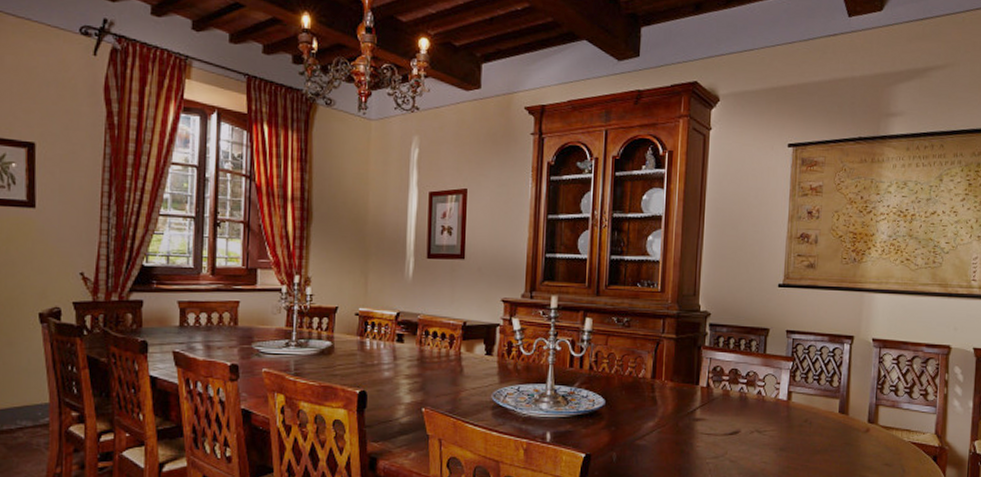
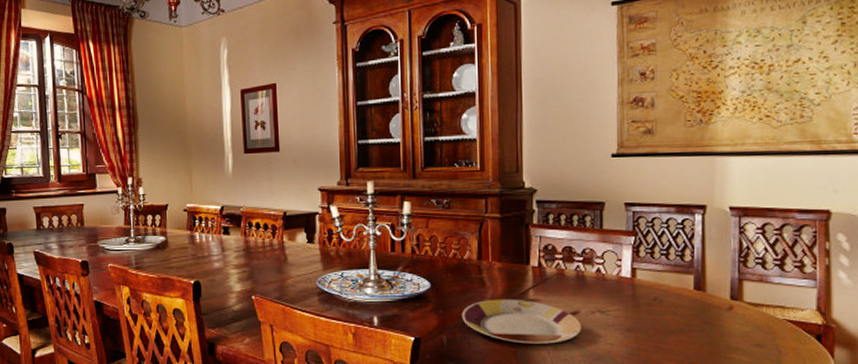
plate: none [632,417,741,463] -> present [461,298,582,345]

